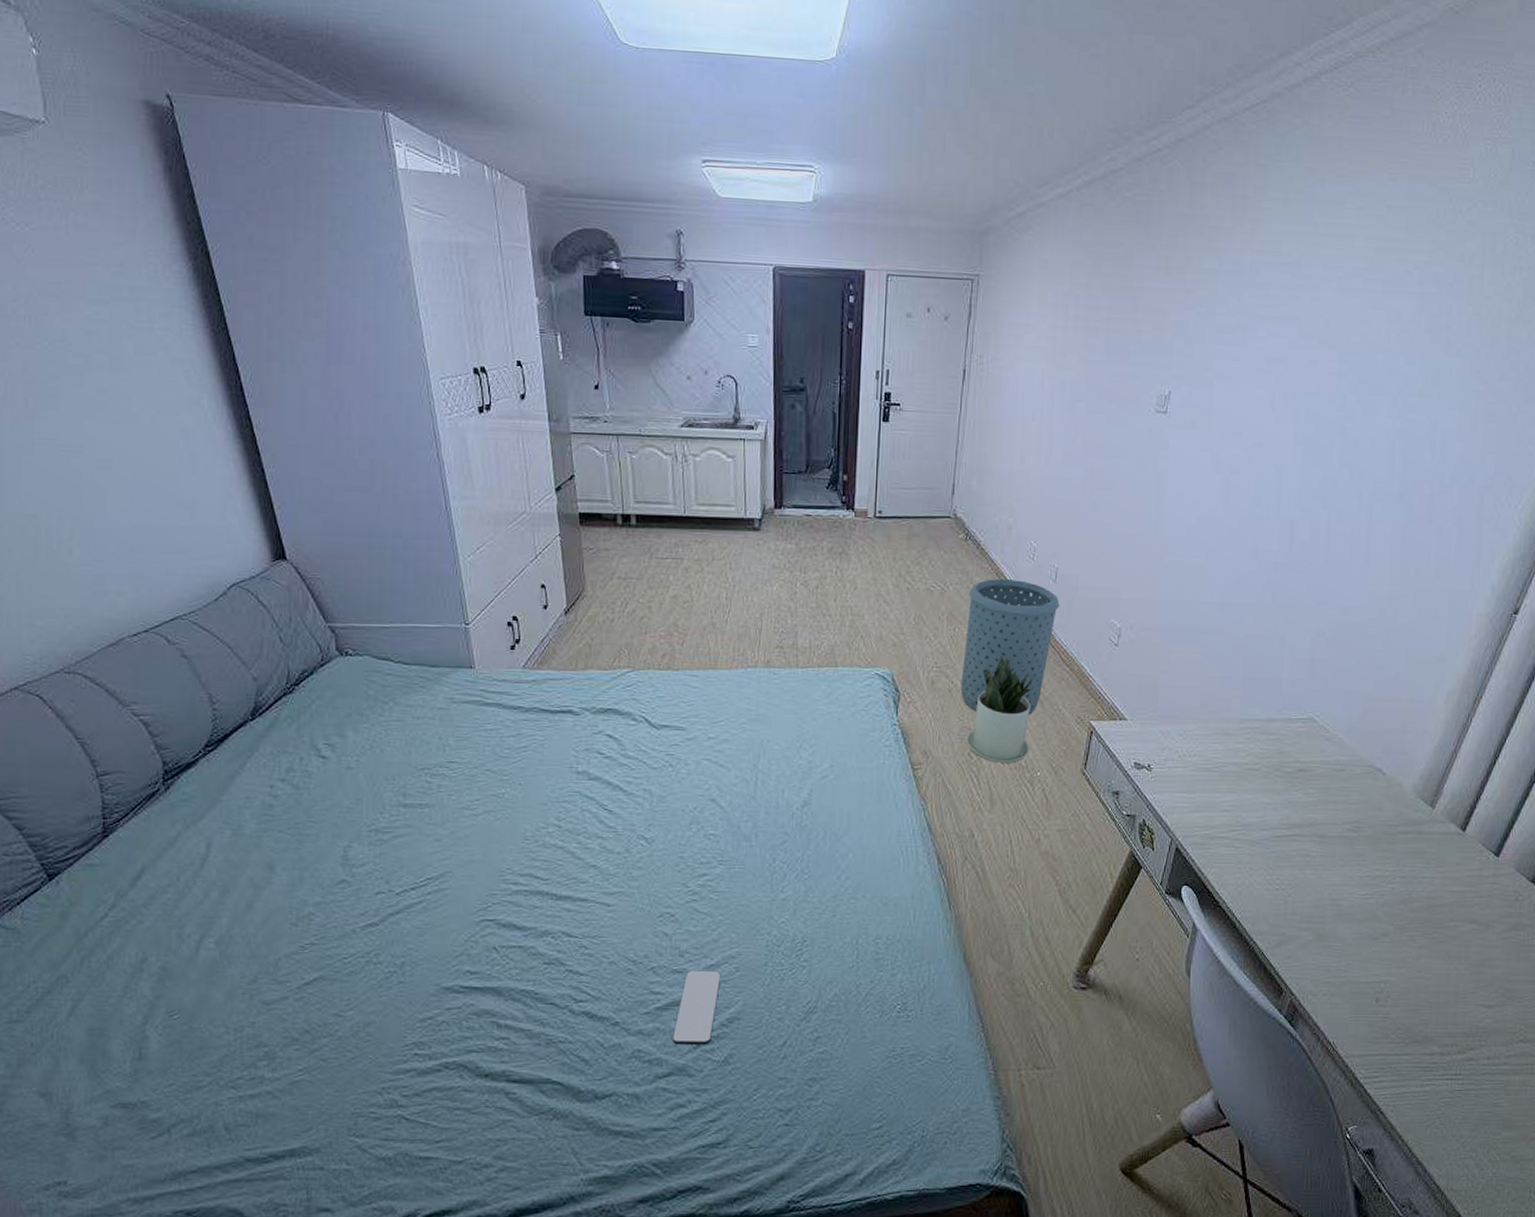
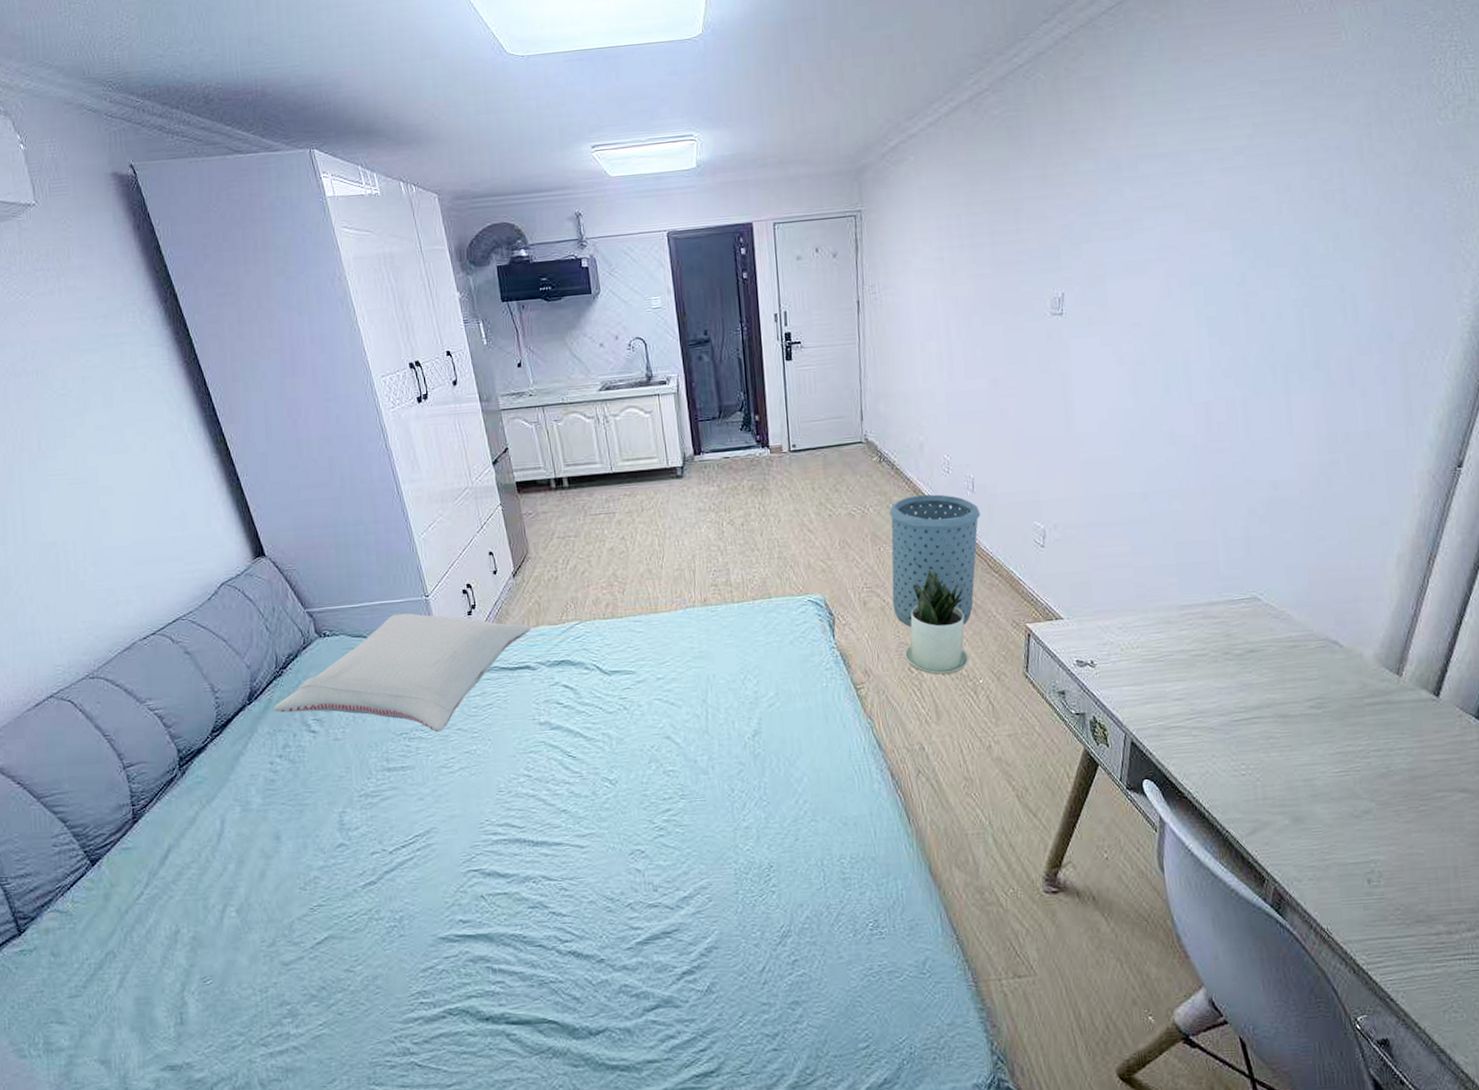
pillow: none [280,639,579,771] -> present [273,613,532,733]
phone: present [673,970,721,1045] -> none [656,902,695,977]

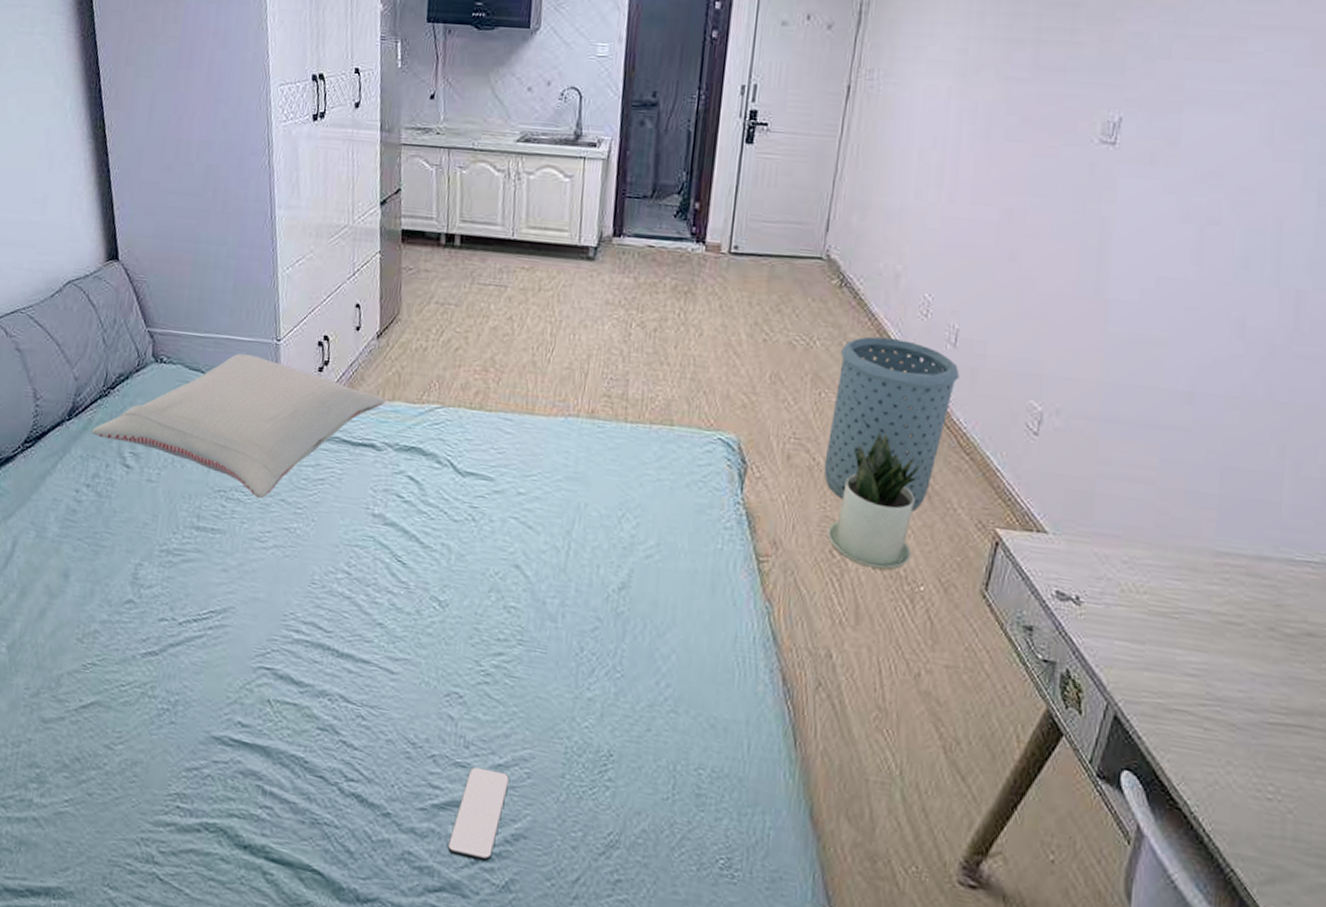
phone: none [656,902,695,977] -> present [448,766,509,862]

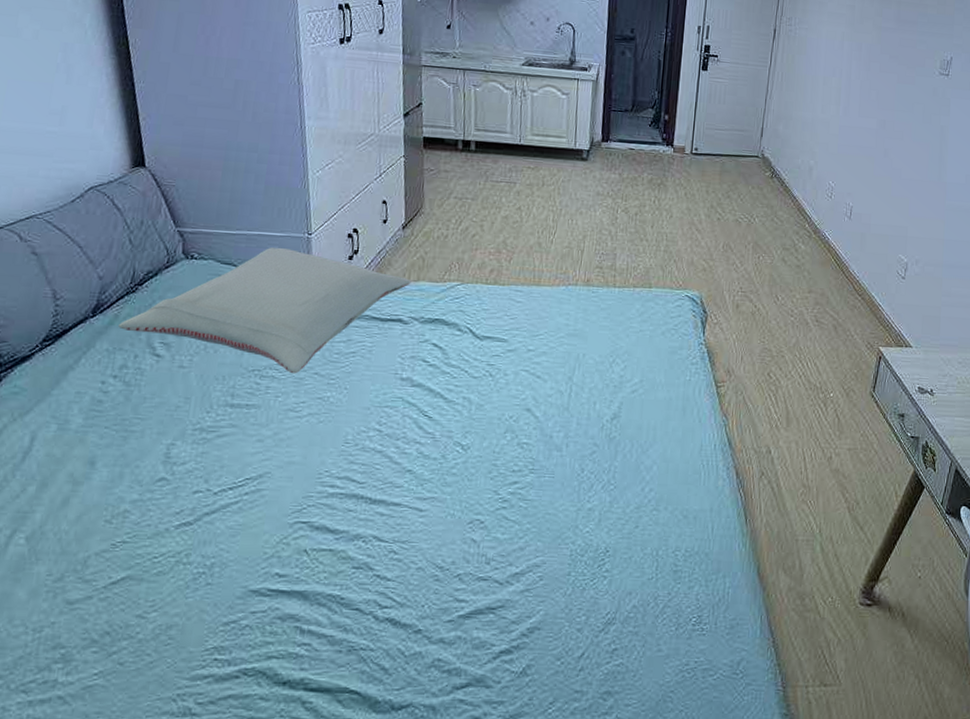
phone: present [448,766,509,862] -> none [473,578,524,655]
laundry basket: present [824,336,960,512] -> none [762,213,854,340]
planter: present [828,433,923,570] -> none [766,284,831,384]

